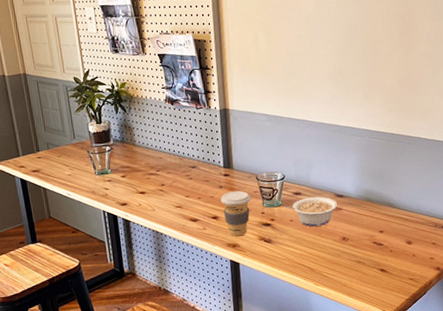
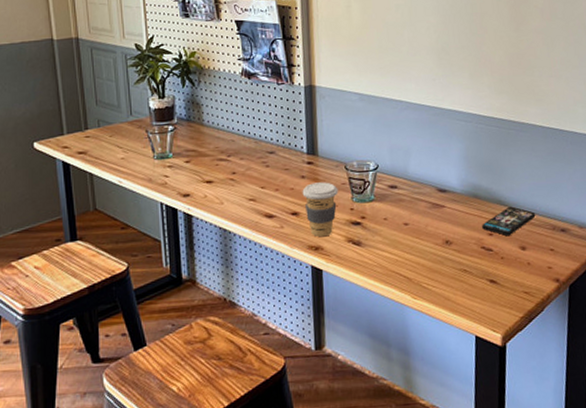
legume: present [285,196,338,227] -> none [378,191,440,227]
smartphone: none [374,208,421,233] -> present [482,206,536,237]

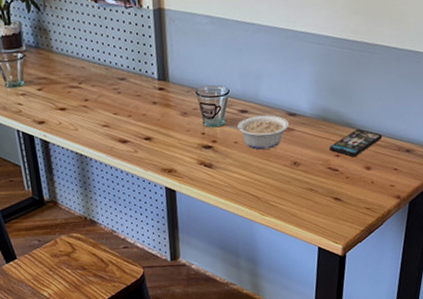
coffee cup: present [302,182,338,237] -> none [154,107,190,161]
legume: none [378,191,440,227] -> present [229,115,290,150]

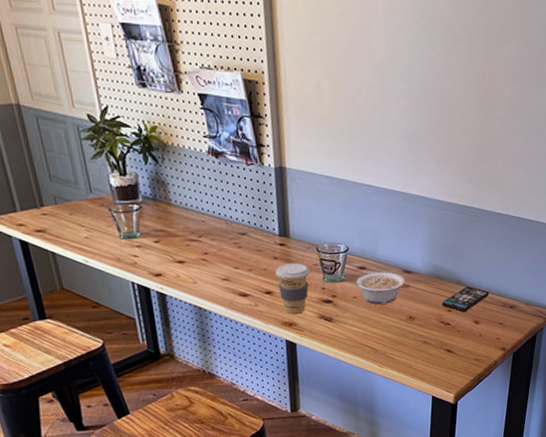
coffee cup: none [154,107,190,161] -> present [275,263,310,314]

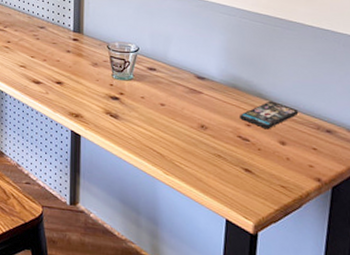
coffee cup: present [275,263,310,314] -> none [67,57,100,107]
legume: present [348,272,405,305] -> none [136,75,198,108]

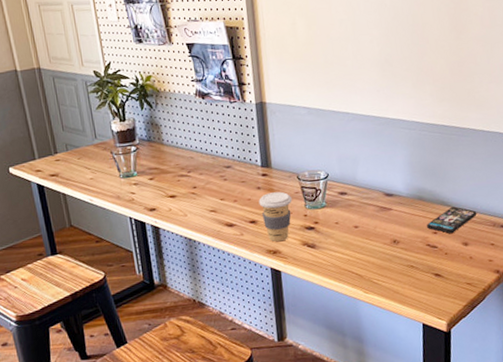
coffee cup: none [67,57,100,107] -> present [258,192,292,242]

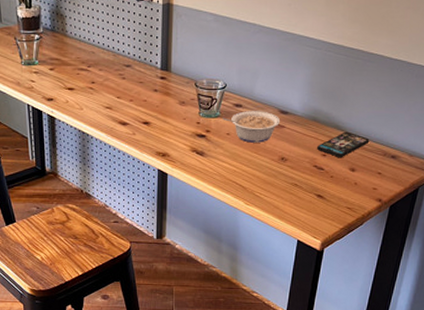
coffee cup: present [258,192,292,242] -> none [154,96,187,145]
legume: none [329,196,387,230] -> present [223,111,281,143]

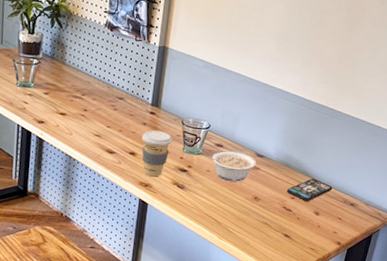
coffee cup: none [154,96,187,145] -> present [141,130,173,177]

